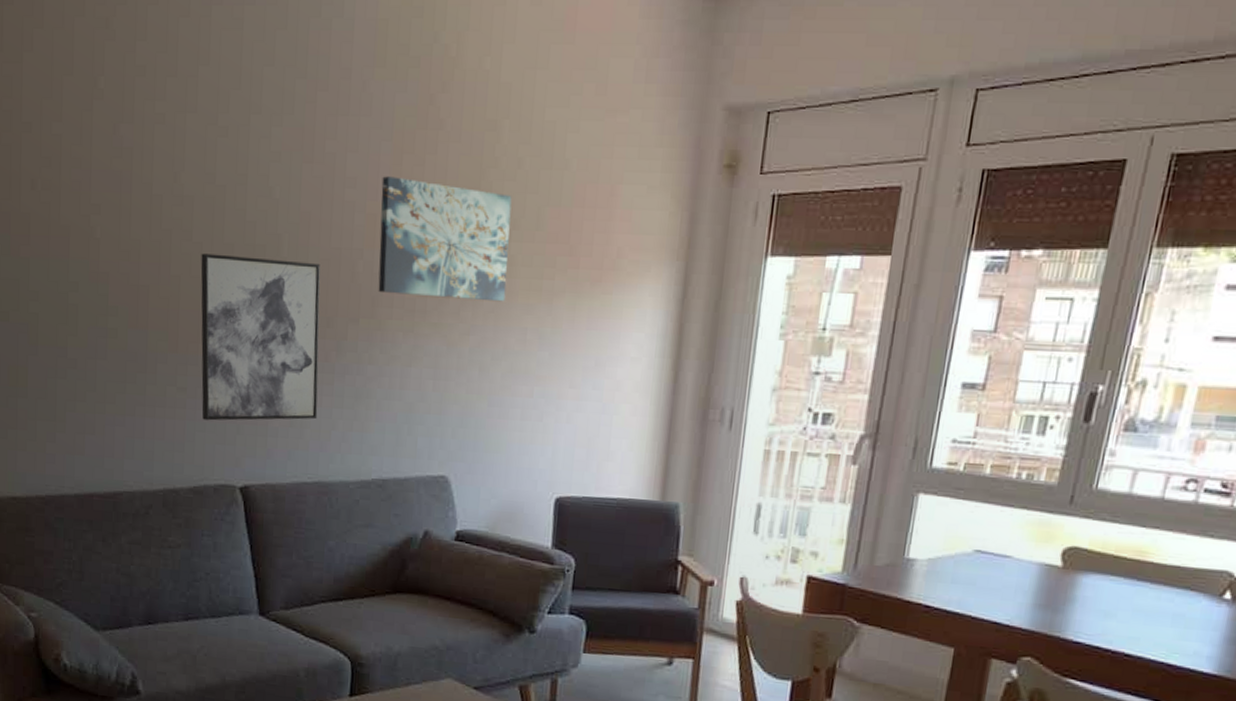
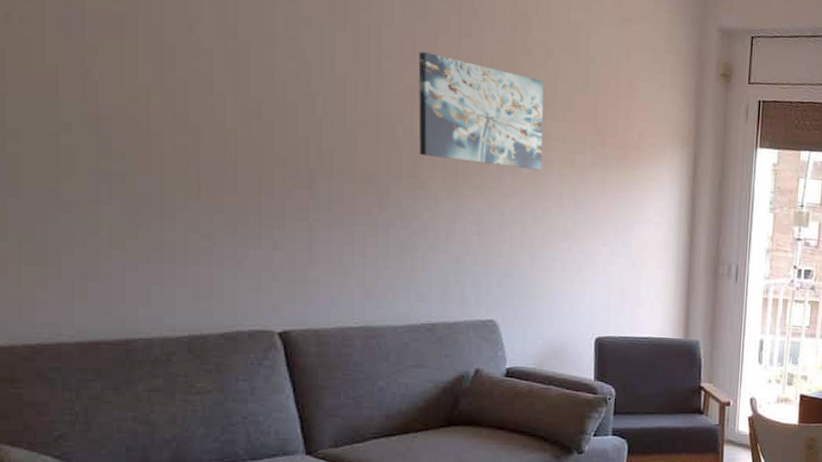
wall art: present [200,253,320,421] -> none [224,105,362,269]

